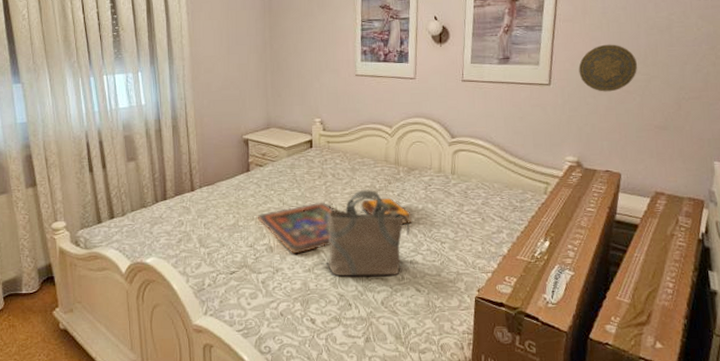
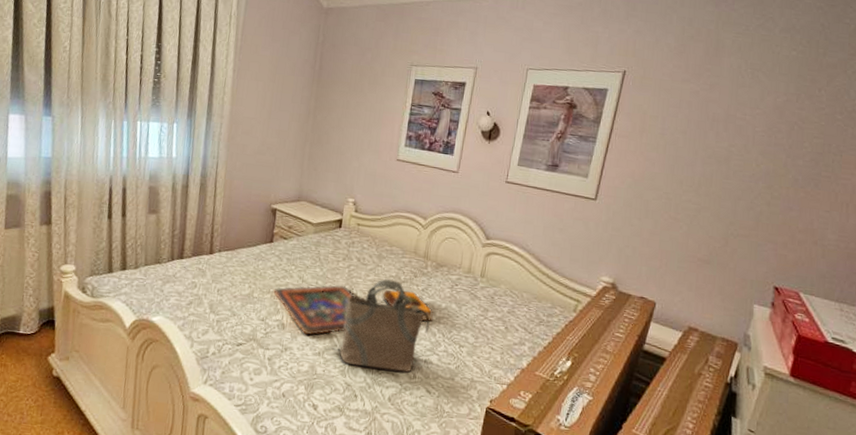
decorative plate: present [578,44,637,92] -> none [627,166,689,217]

